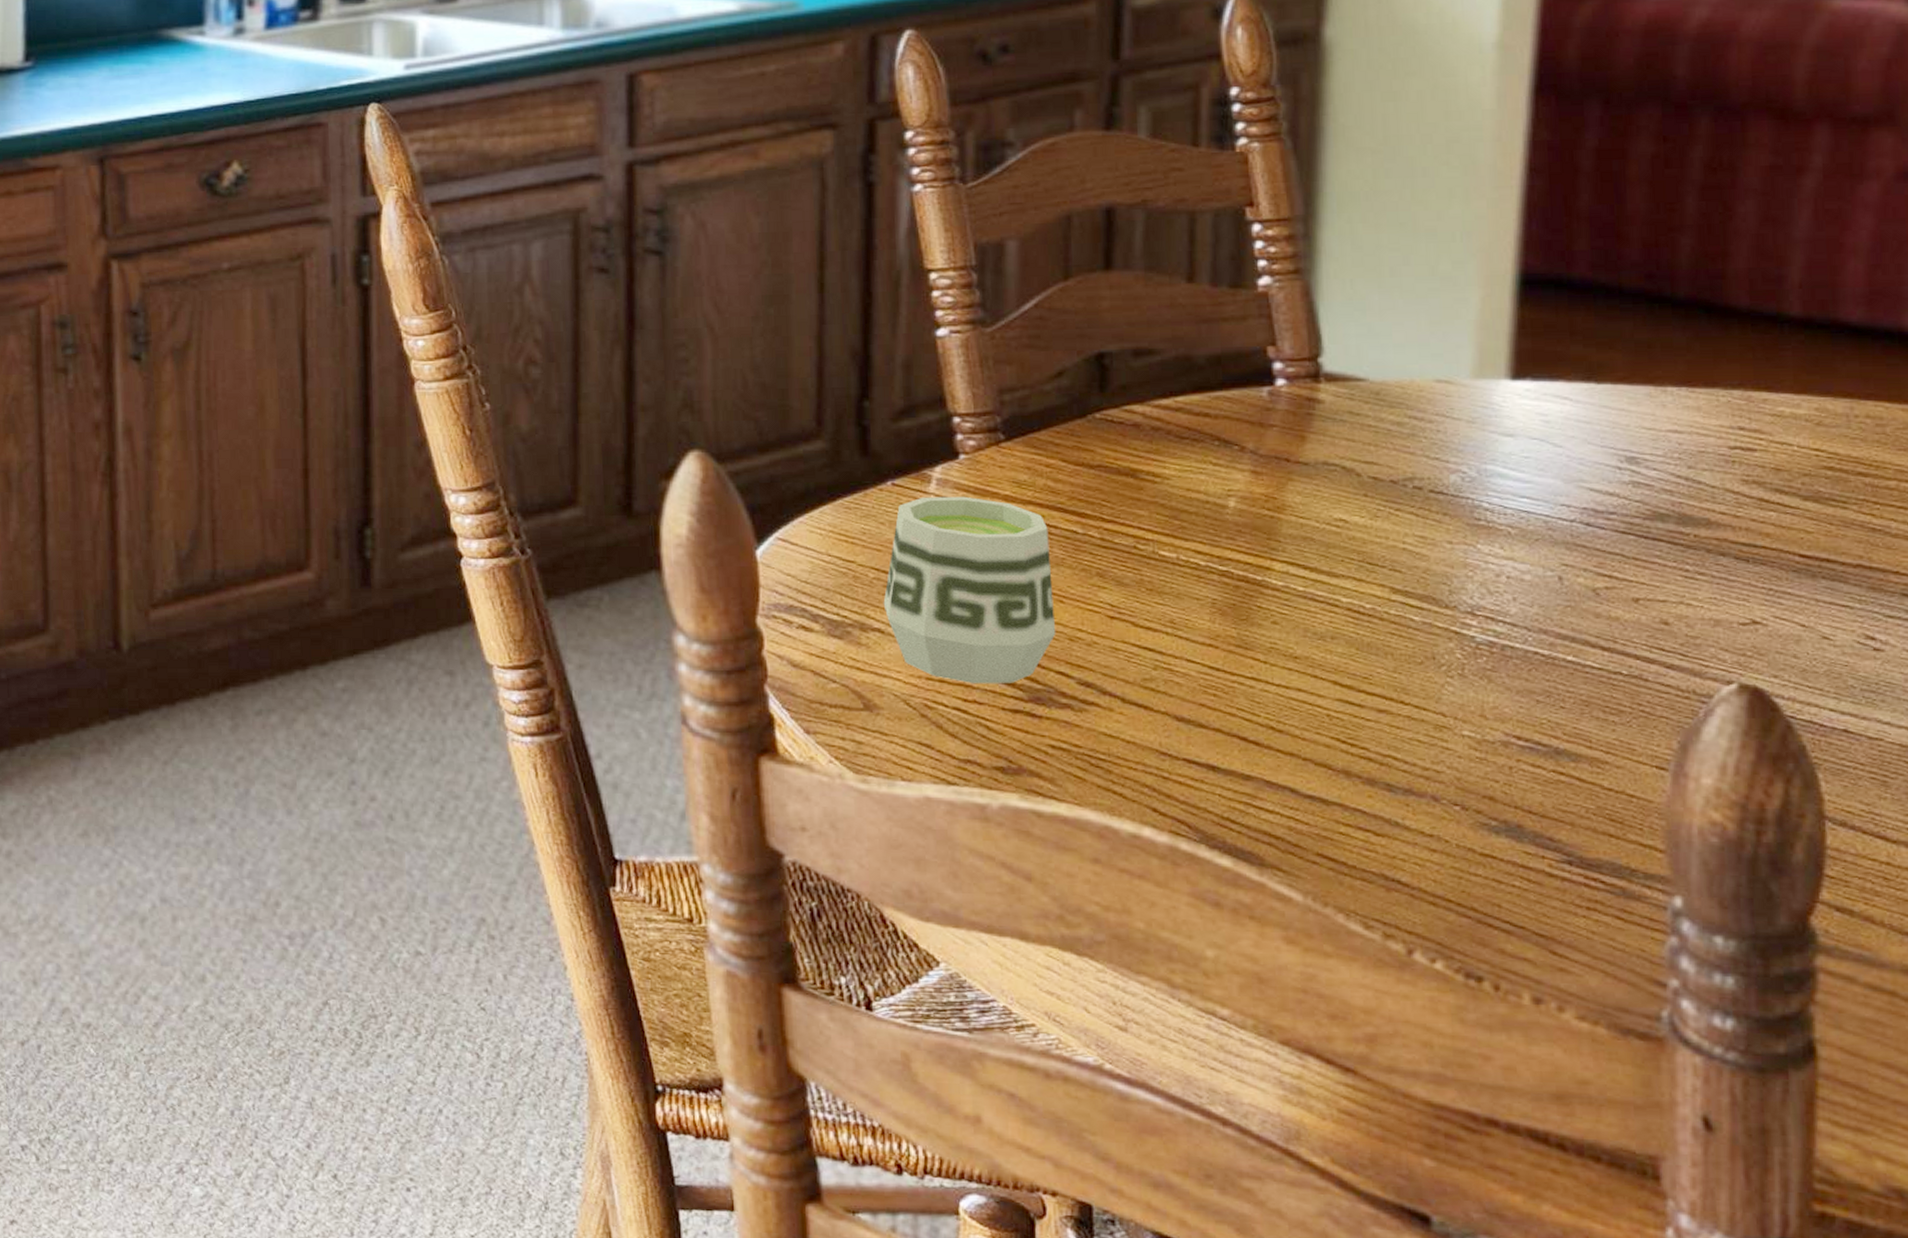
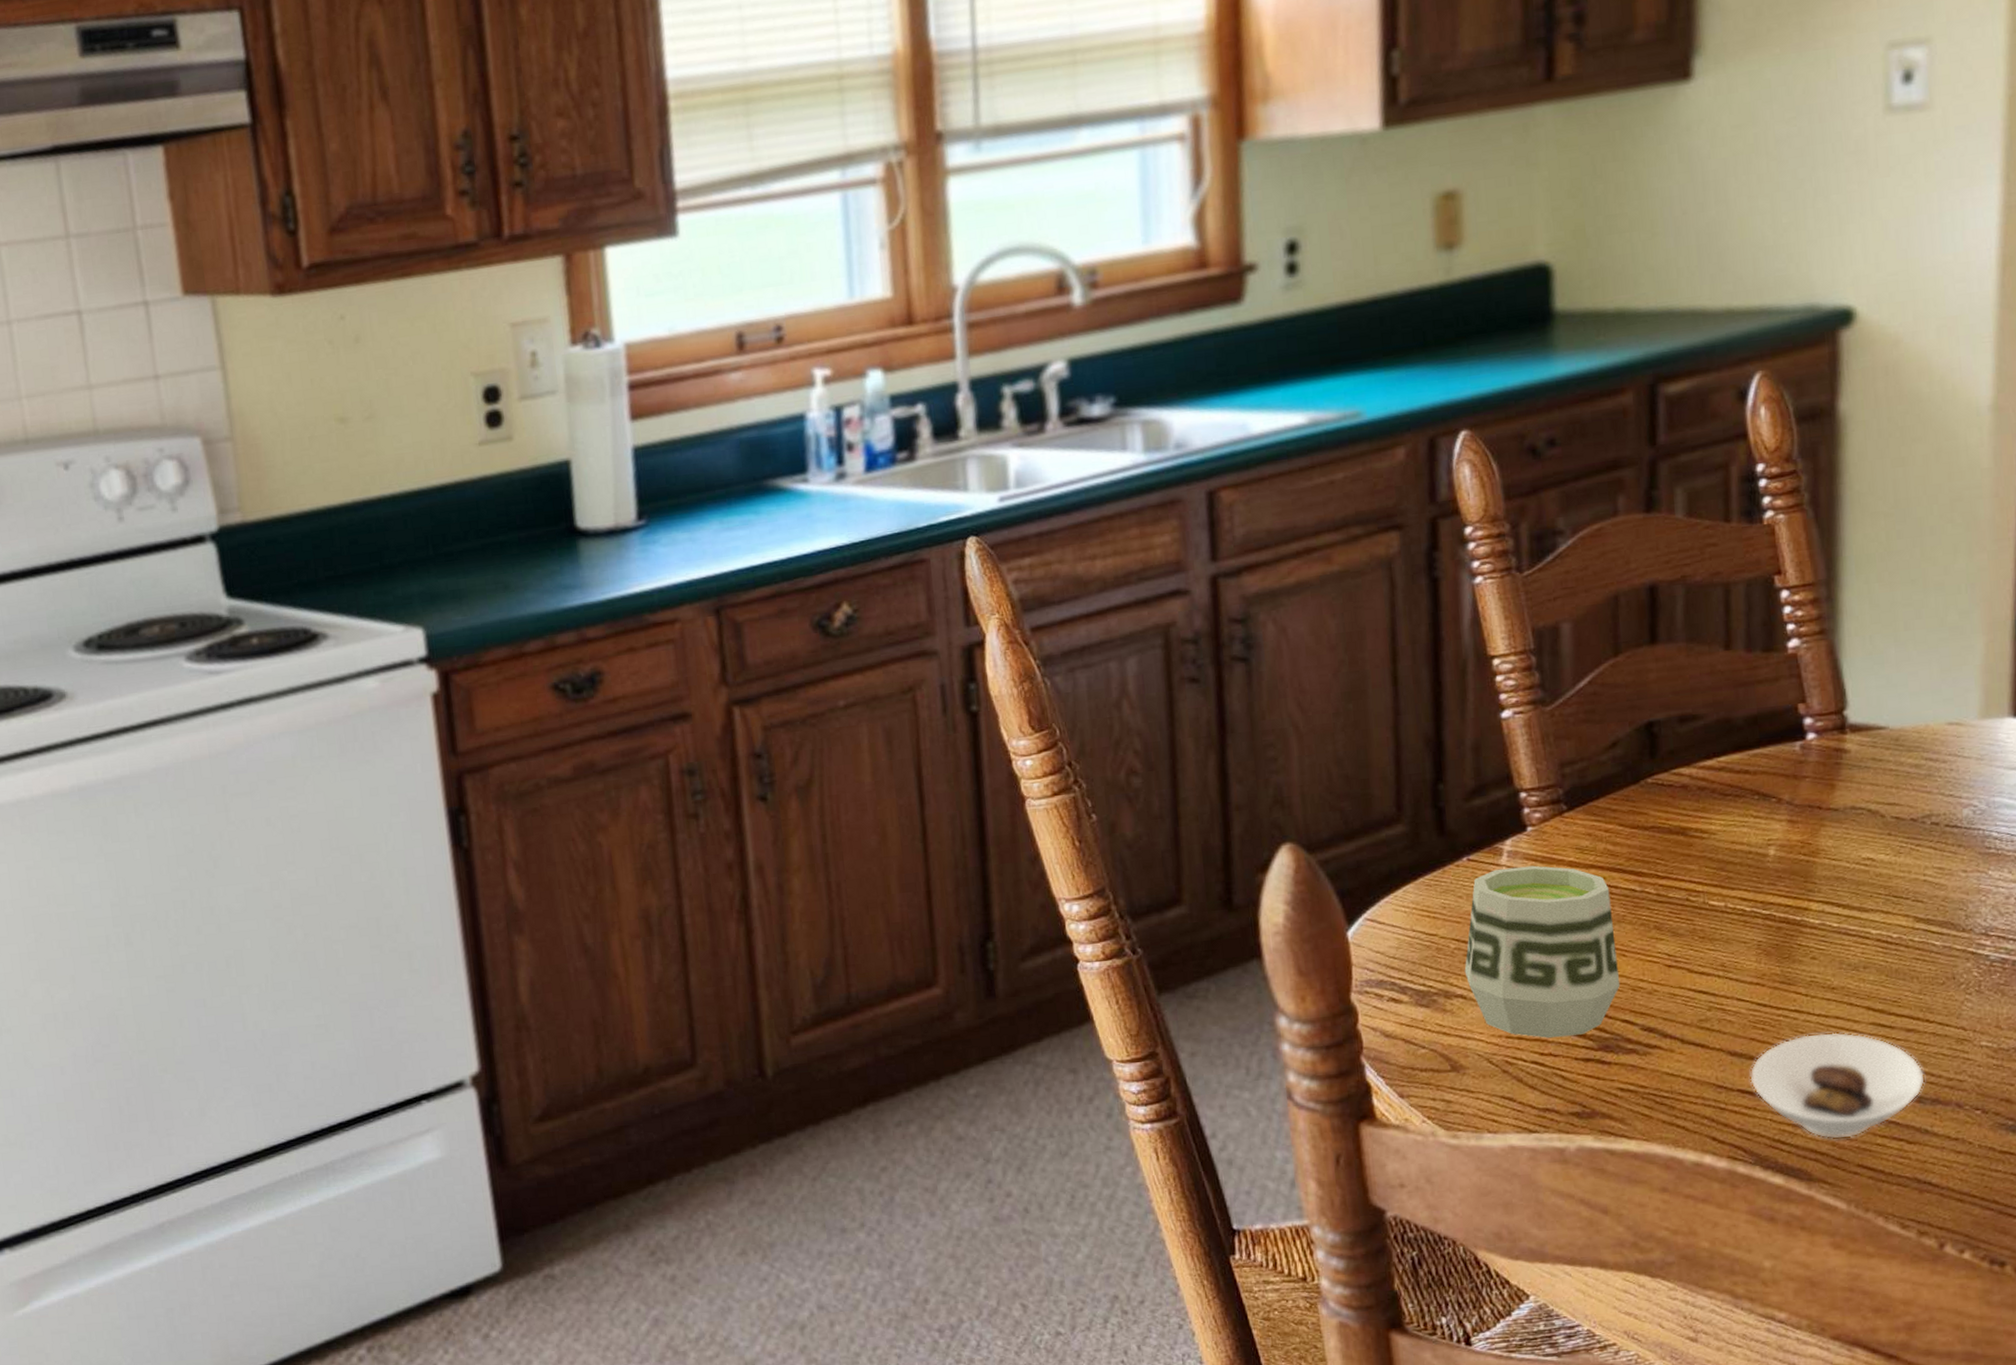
saucer: none [1197,704,1397,824] -> present [1749,1032,1925,1140]

